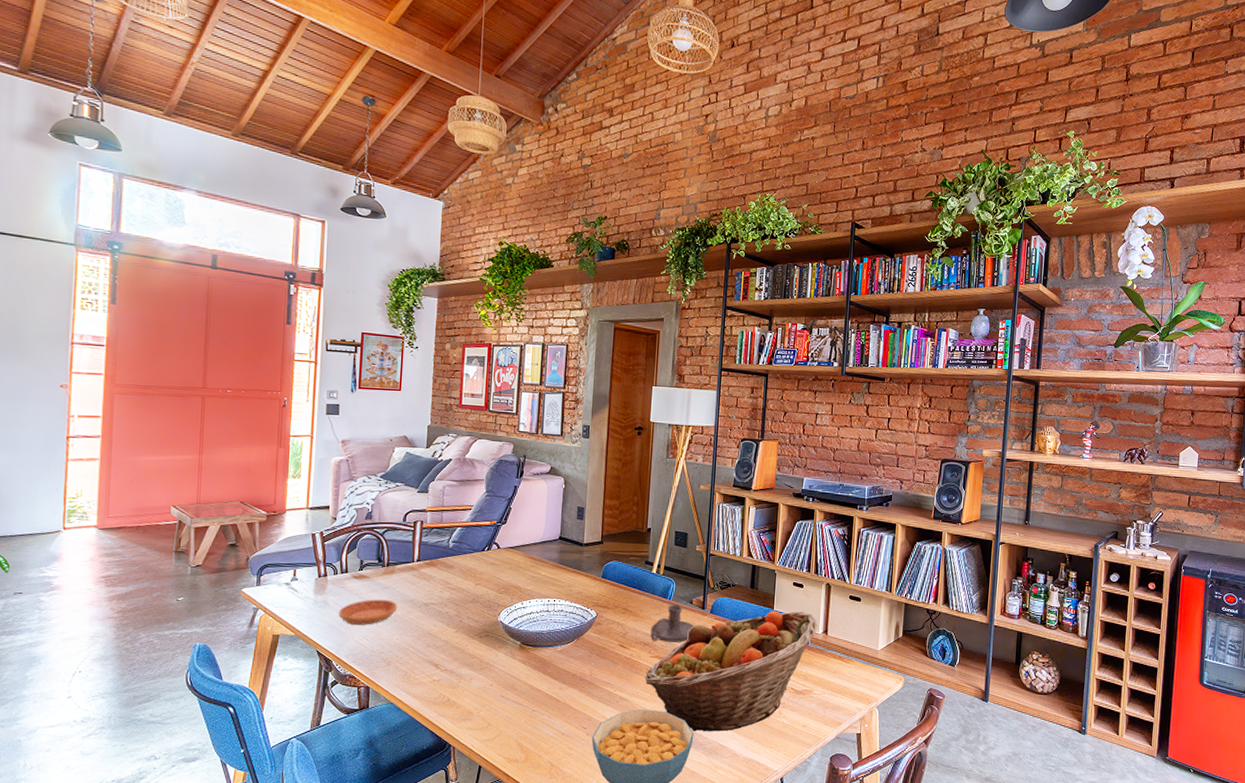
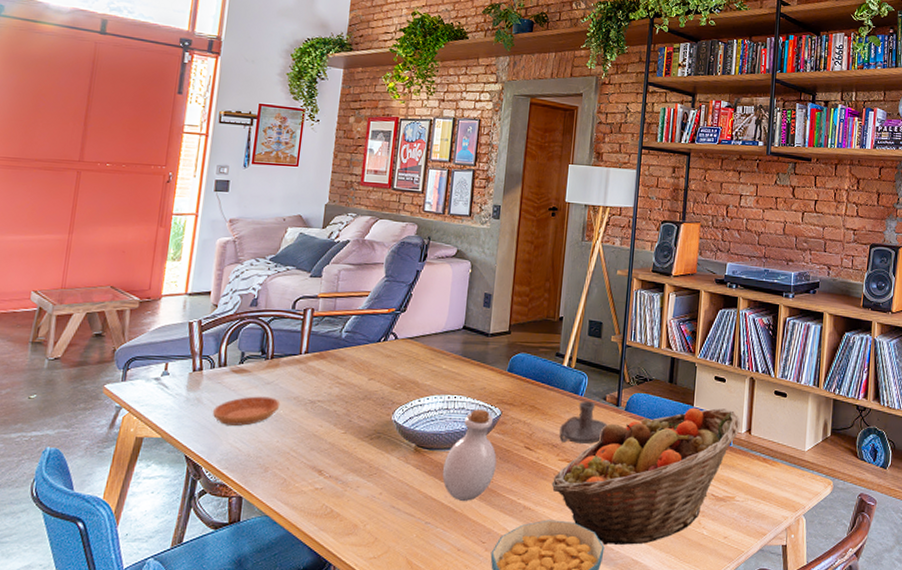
bottle: none [546,612,594,693] -> present [442,410,497,502]

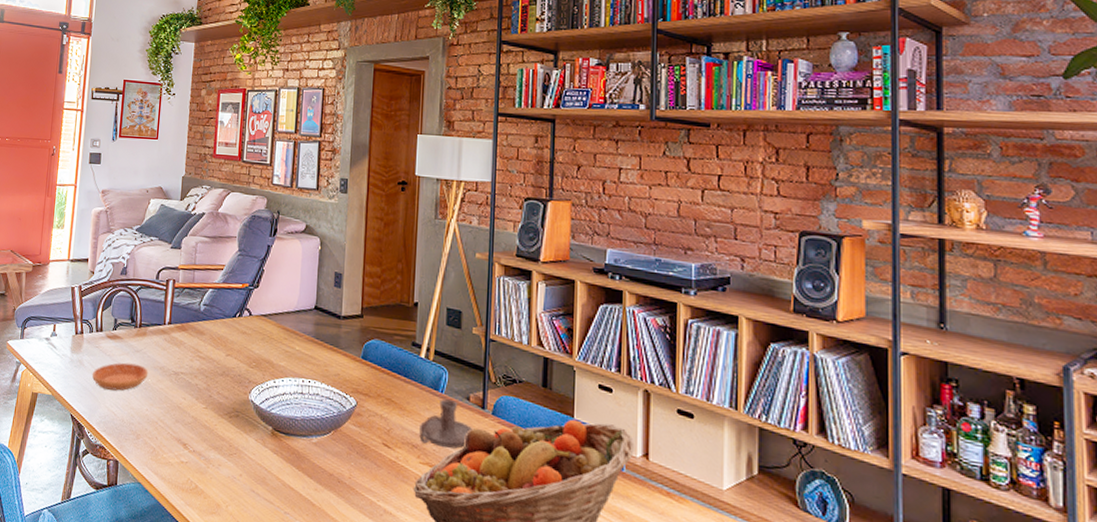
bottle: present [442,410,497,502] -> none [300,397,354,496]

